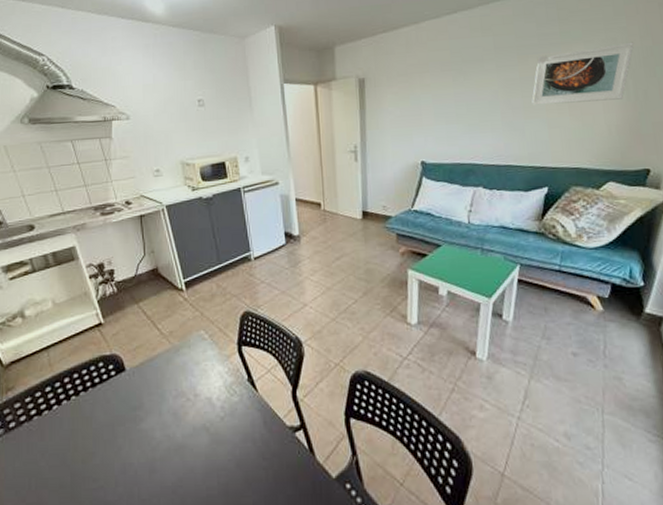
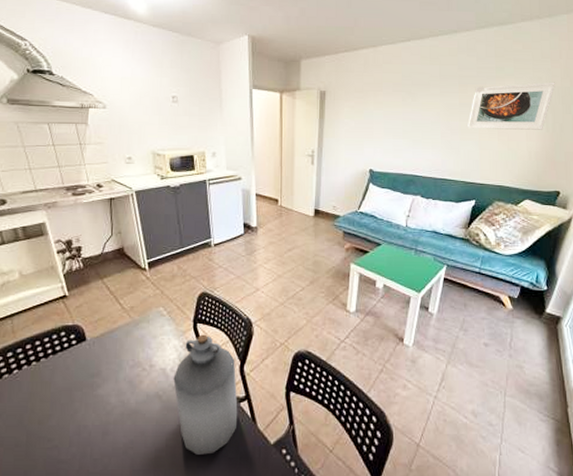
bottle: none [220,358,294,492] -> present [173,334,238,455]

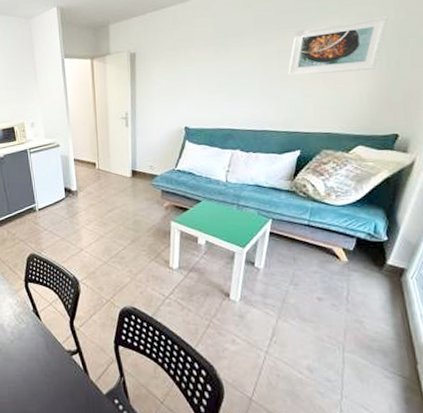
bottle: present [173,334,238,455] -> none [10,292,71,402]

